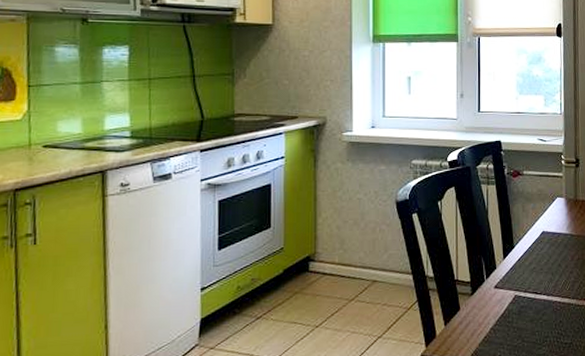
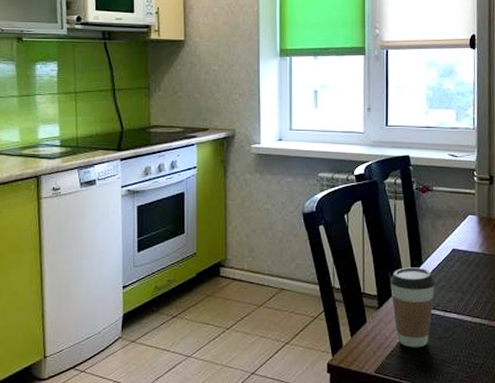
coffee cup: none [483,251,526,333] -> present [390,267,436,348]

